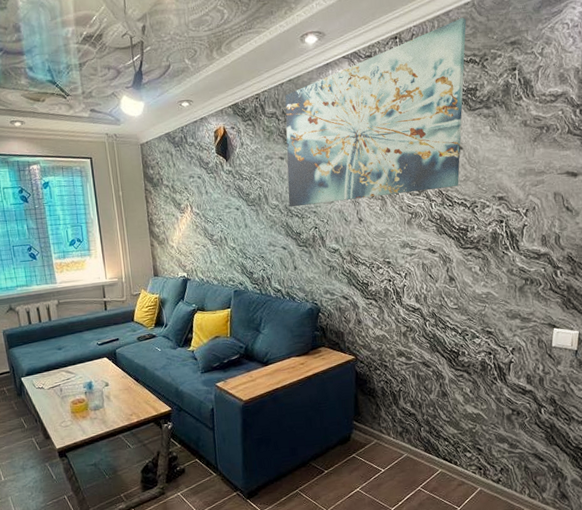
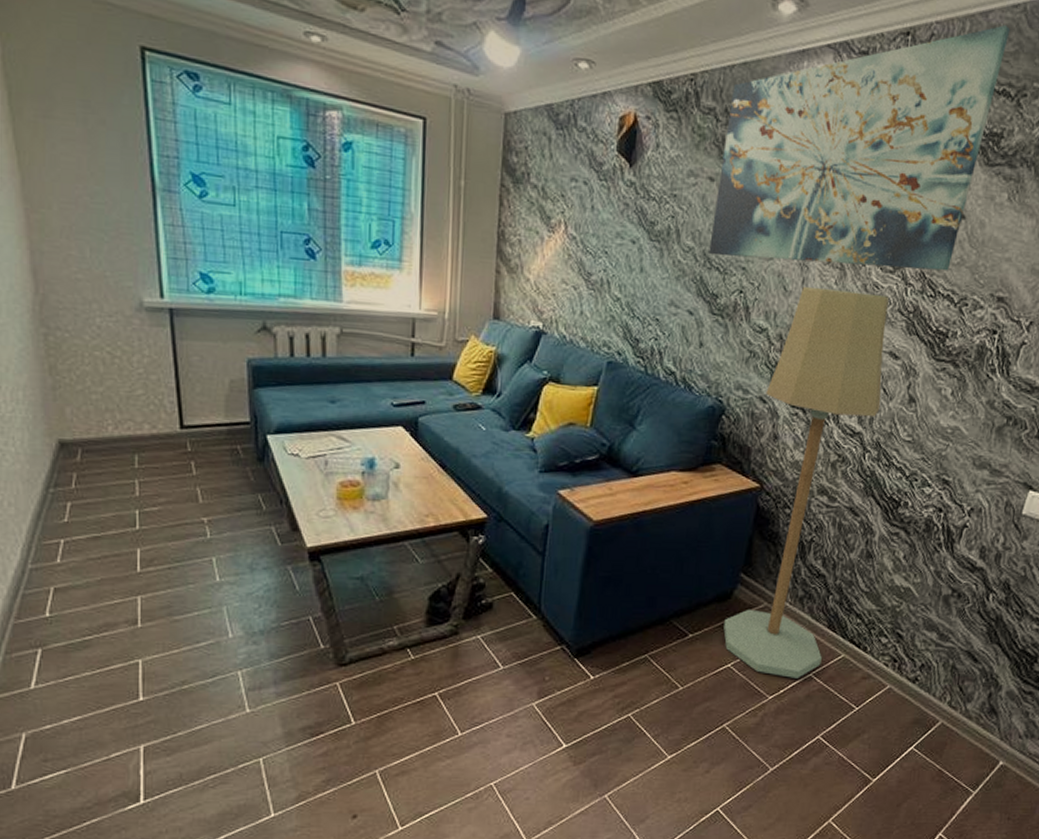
floor lamp: none [346,211,430,493] -> present [723,287,889,678]

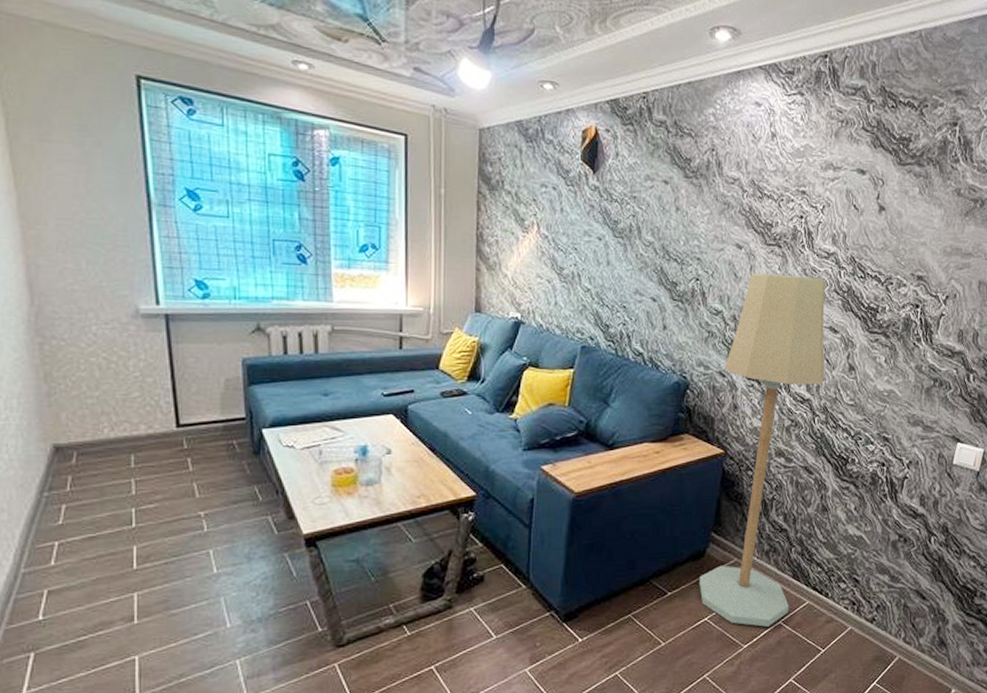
wall art: present [709,25,1011,271] -> none [667,48,910,255]

